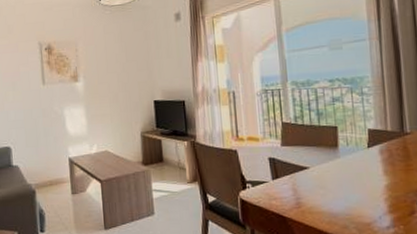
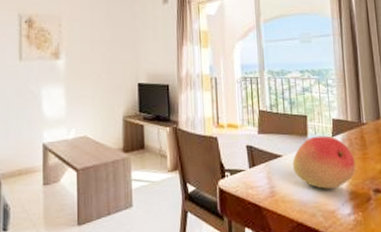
fruit: none [320,147,396,201] -> present [292,135,356,189]

